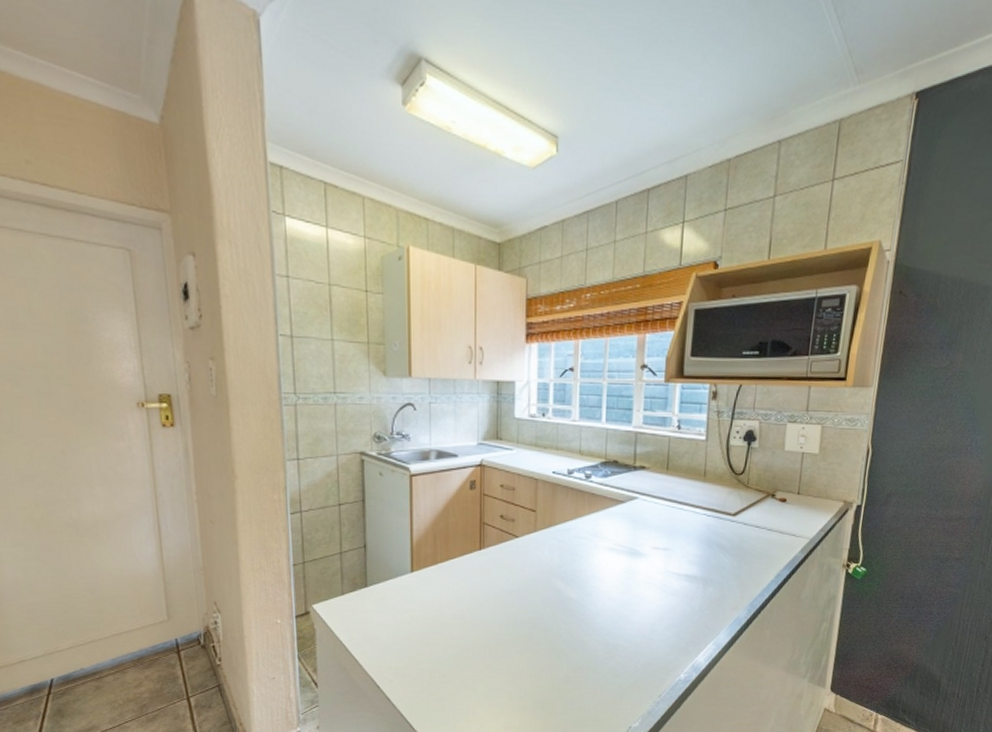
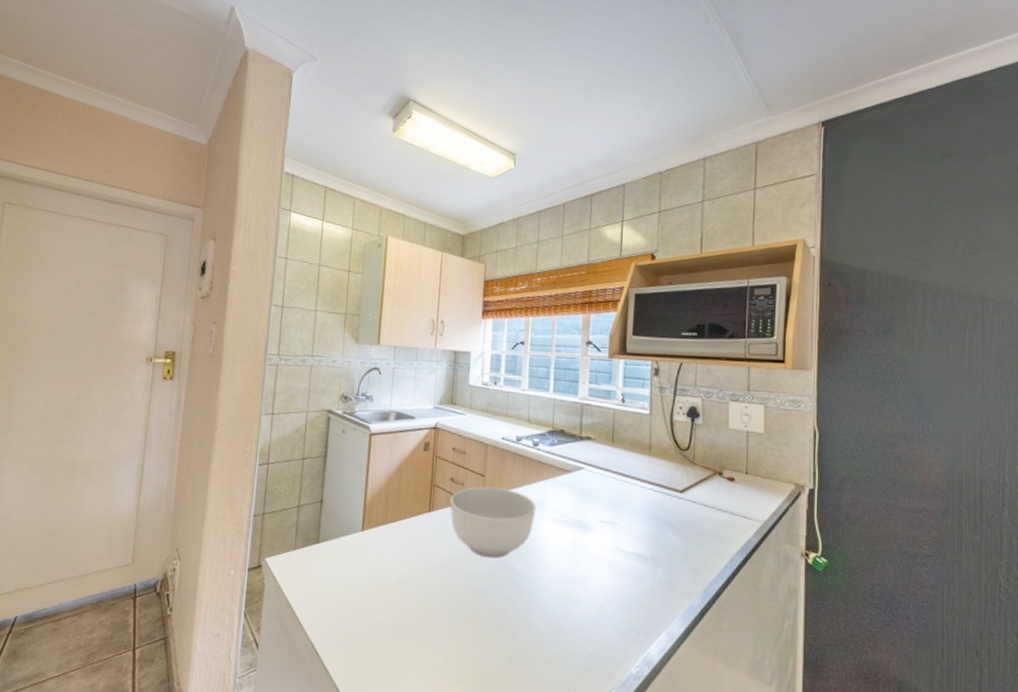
bowl: none [501,521,590,589] -> present [450,486,537,559]

